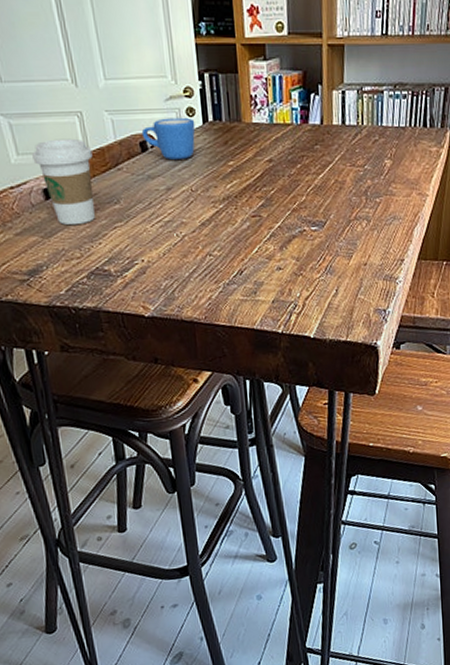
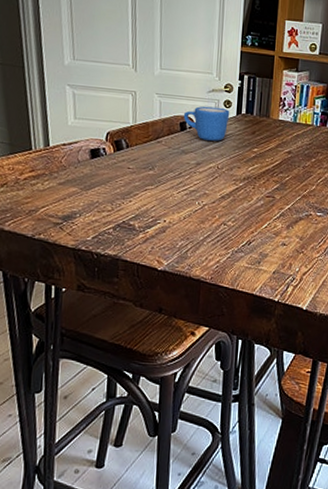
coffee cup: present [32,138,95,226] -> none [87,110,139,183]

